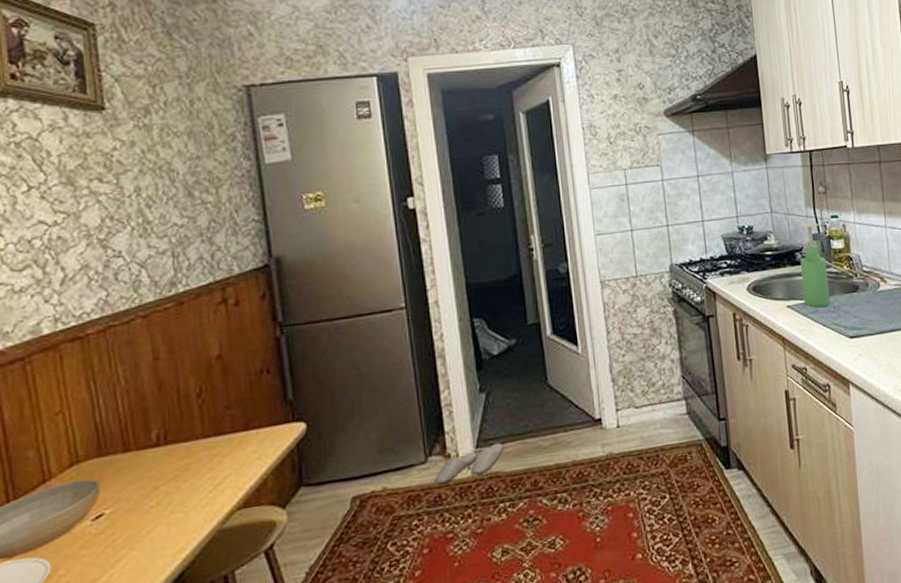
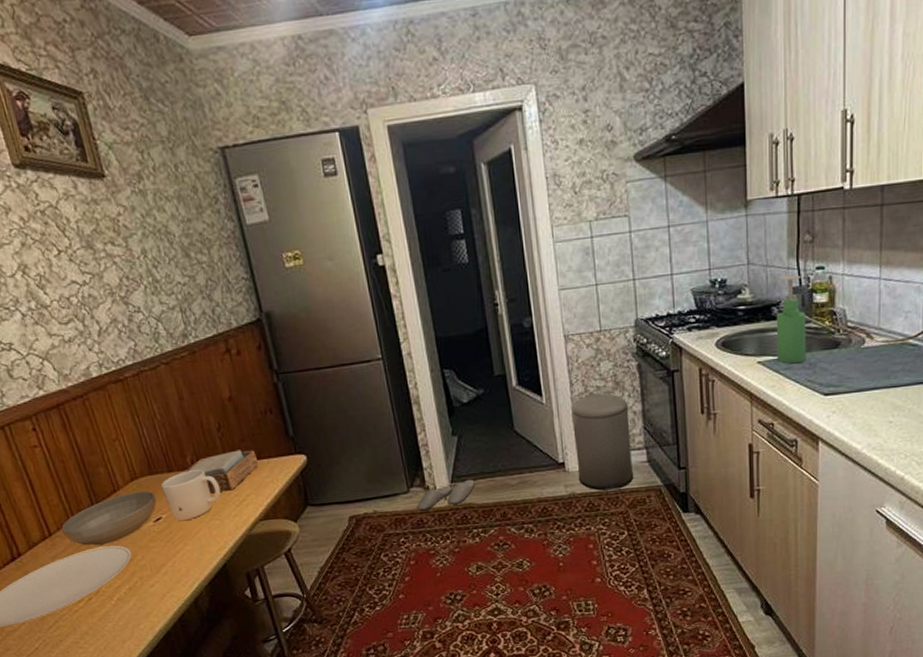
mug: none [109,445,191,518] -> present [160,468,221,521]
napkin holder: none [143,419,245,476] -> present [182,450,259,493]
pedal bin: none [608,341,674,451] -> present [571,393,634,493]

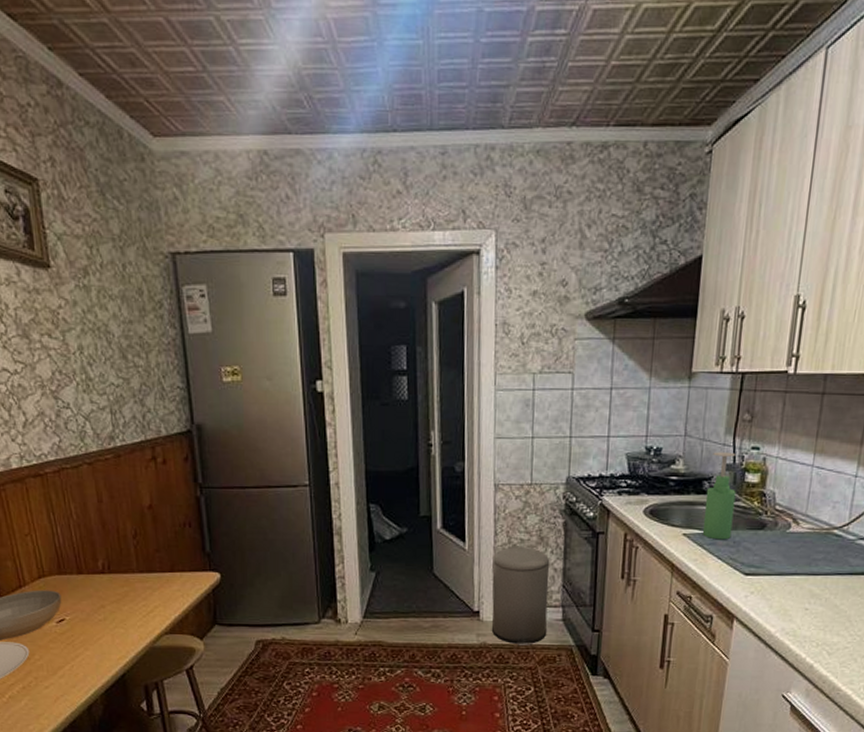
mug: present [160,468,221,521] -> none [68,574,129,626]
napkin holder: present [182,450,259,493] -> none [92,560,171,600]
slippers: present [417,479,475,511] -> none [326,617,387,643]

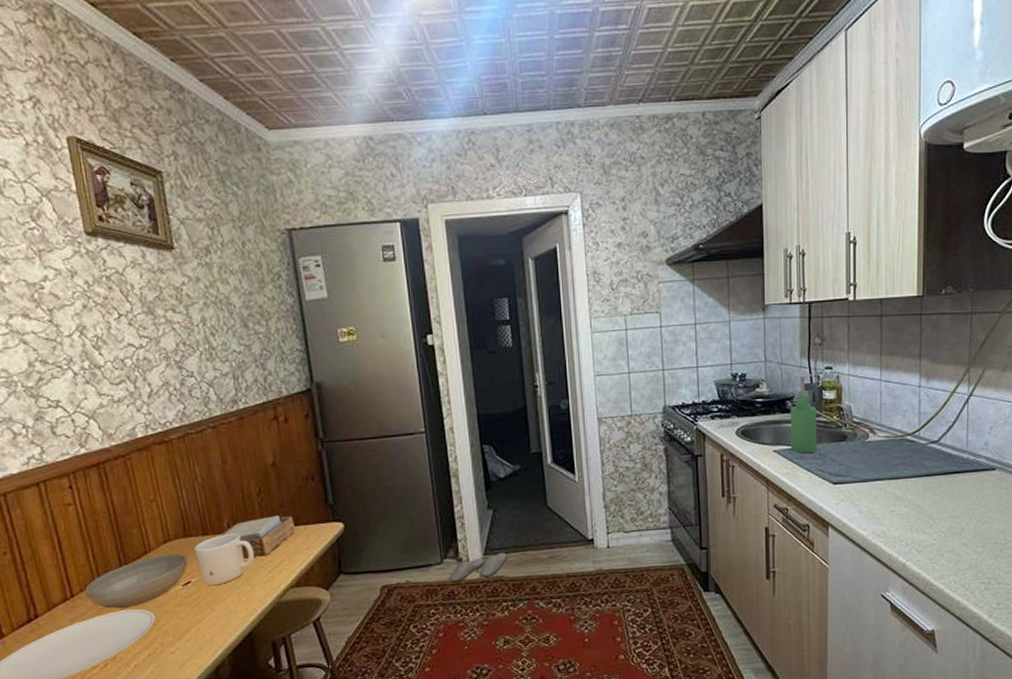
mug: none [68,574,129,626] -> present [193,532,255,586]
napkin holder: none [92,560,171,600] -> present [218,515,296,557]
slippers: none [326,617,387,643] -> present [449,552,507,583]
pedal bin: present [491,546,550,647] -> none [602,473,659,570]

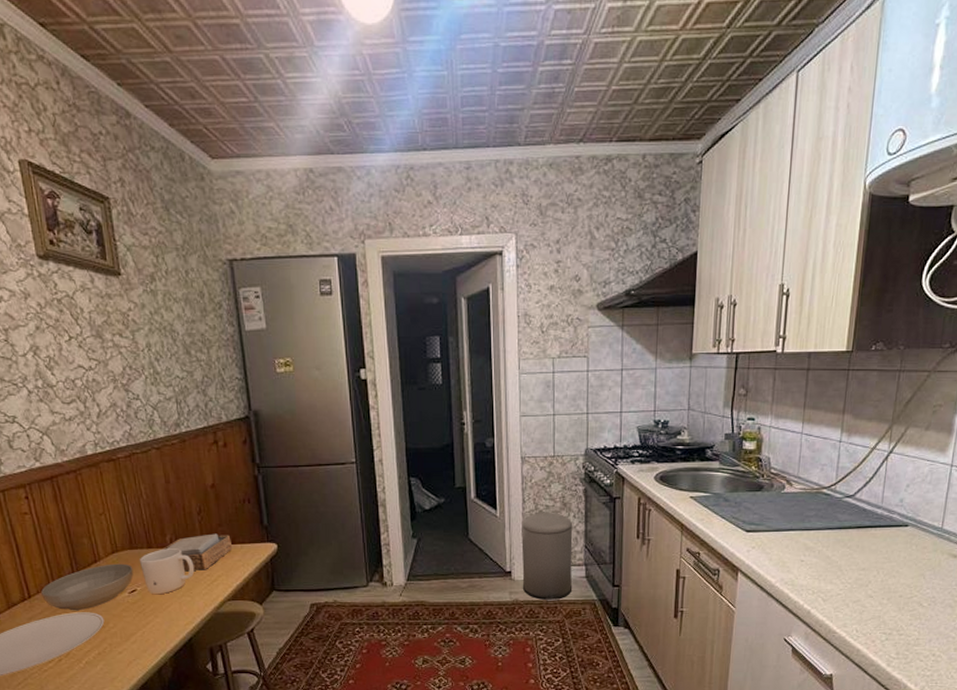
slippers: present [449,552,507,583] -> none [374,579,429,604]
pedal bin: none [602,473,659,570] -> present [521,512,573,602]
soap dispenser: present [790,373,817,454] -> none [707,423,736,501]

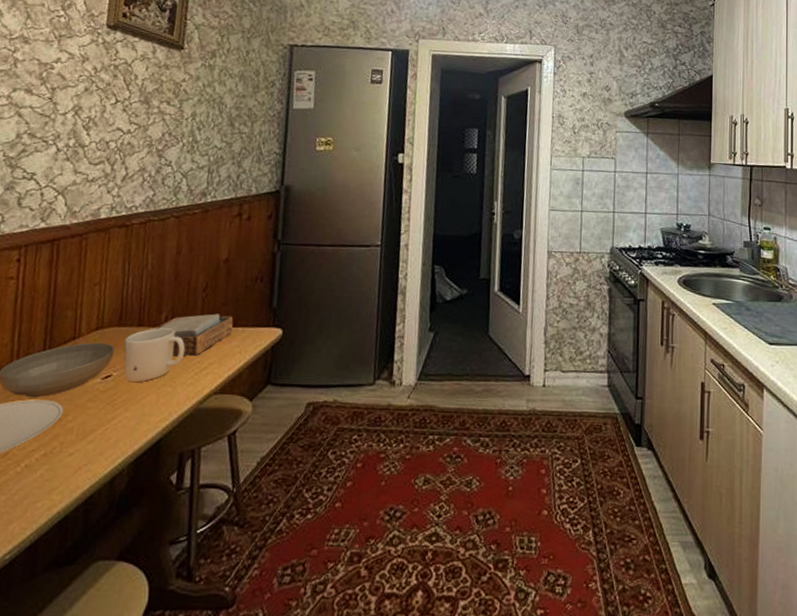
pedal bin: present [521,512,573,602] -> none [541,310,596,414]

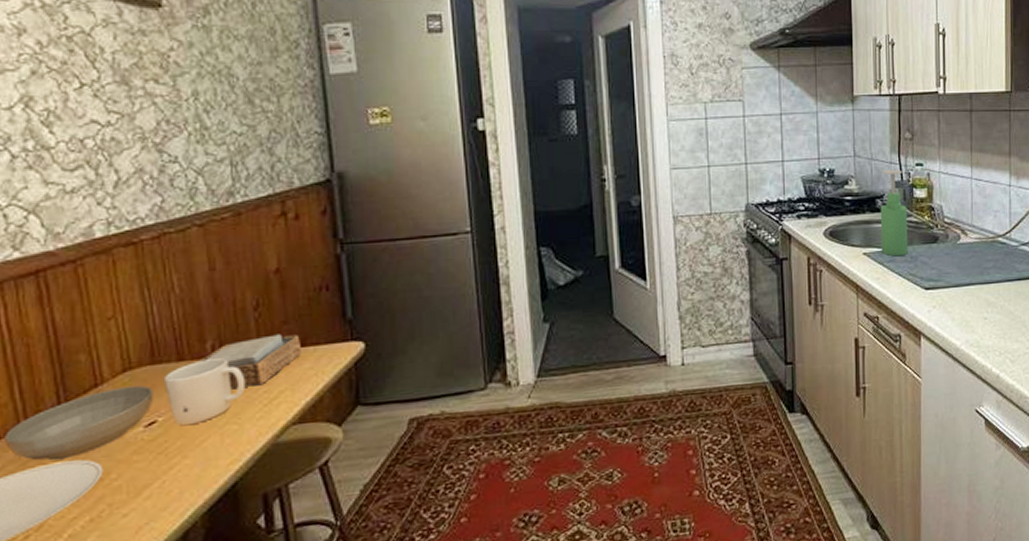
soap dispenser: none [729,230,755,310] -> present [880,170,908,257]

